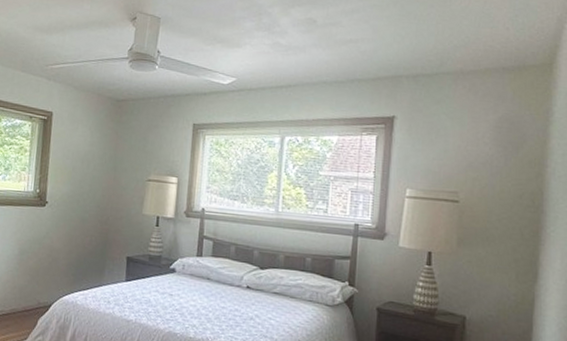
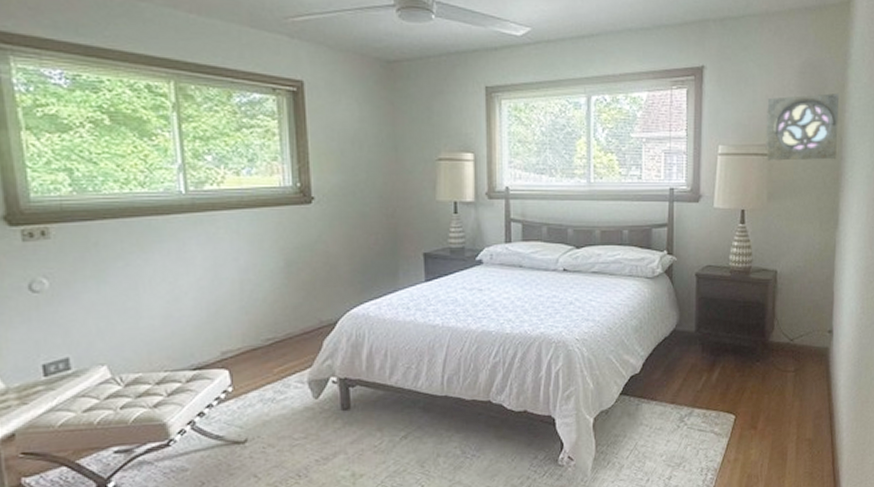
wall ornament: none [456,148,540,212] -> present [765,93,840,161]

